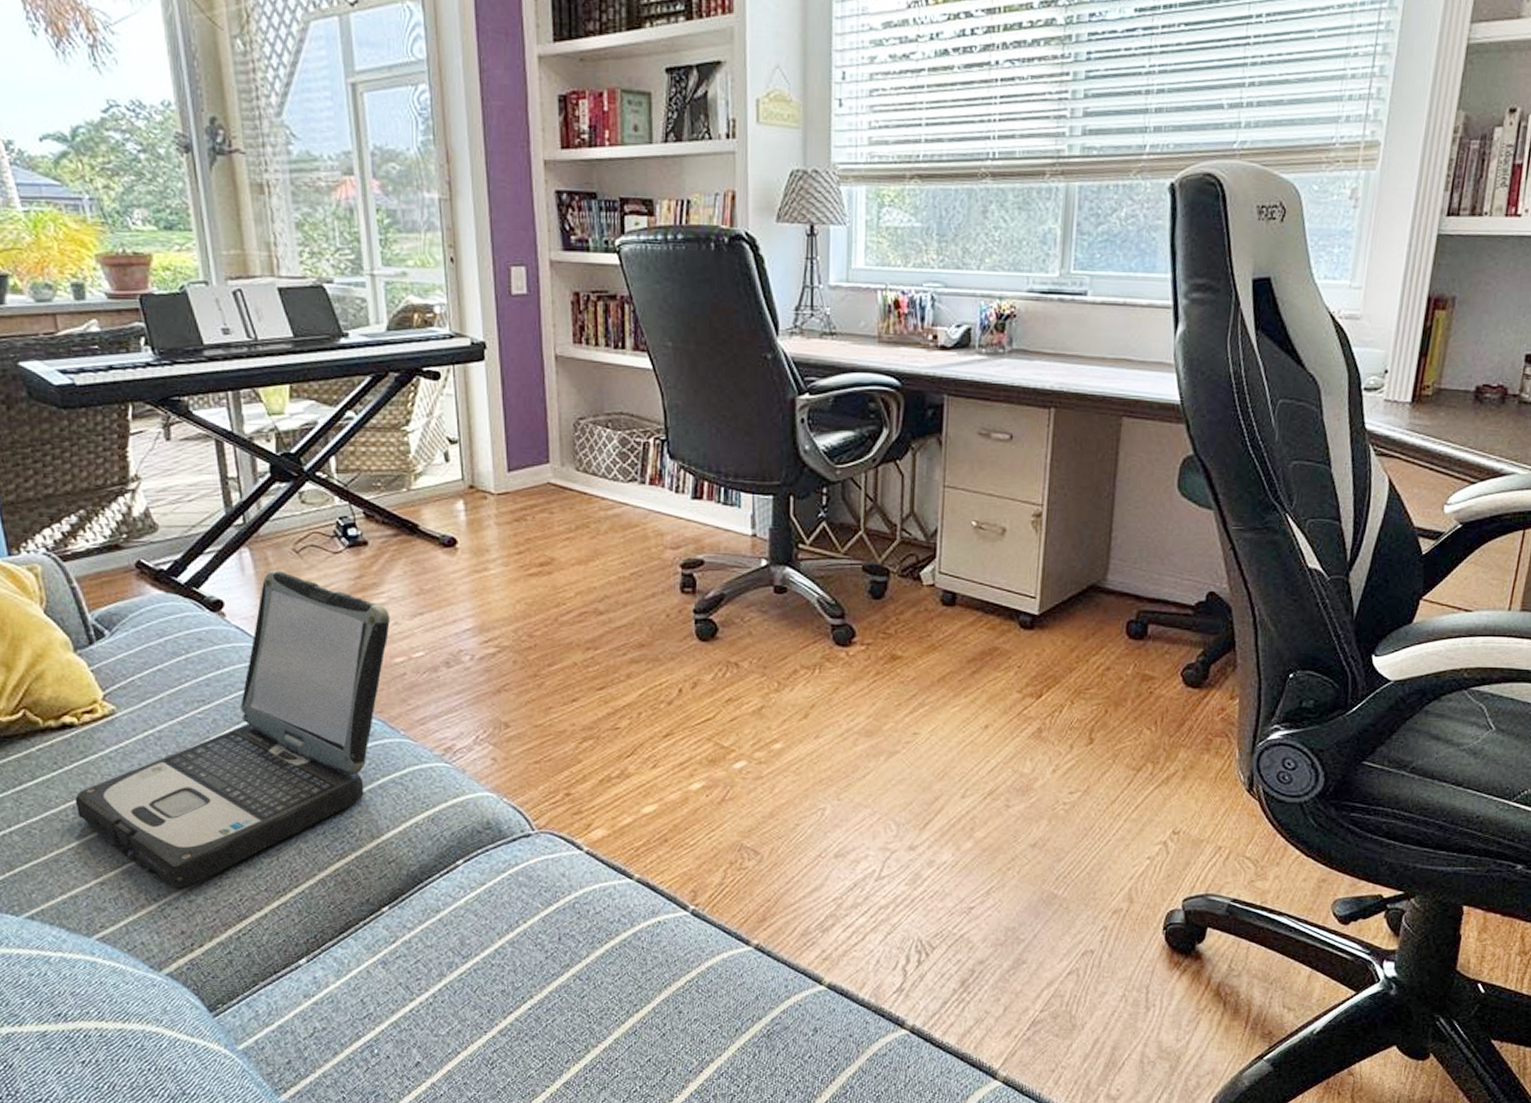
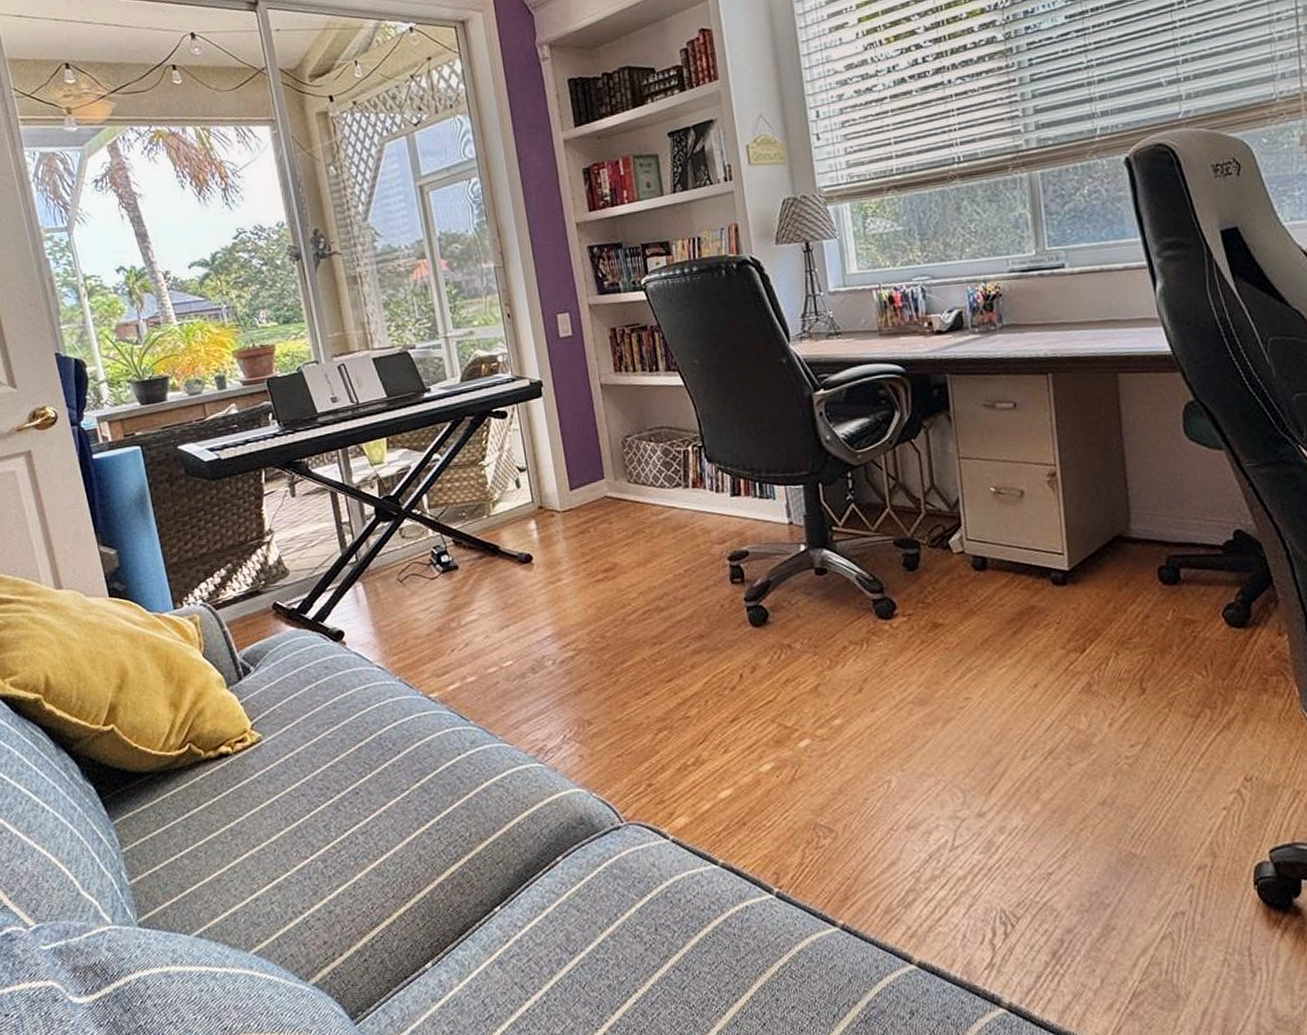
laptop: present [75,570,390,887] -> none [232,599,482,899]

